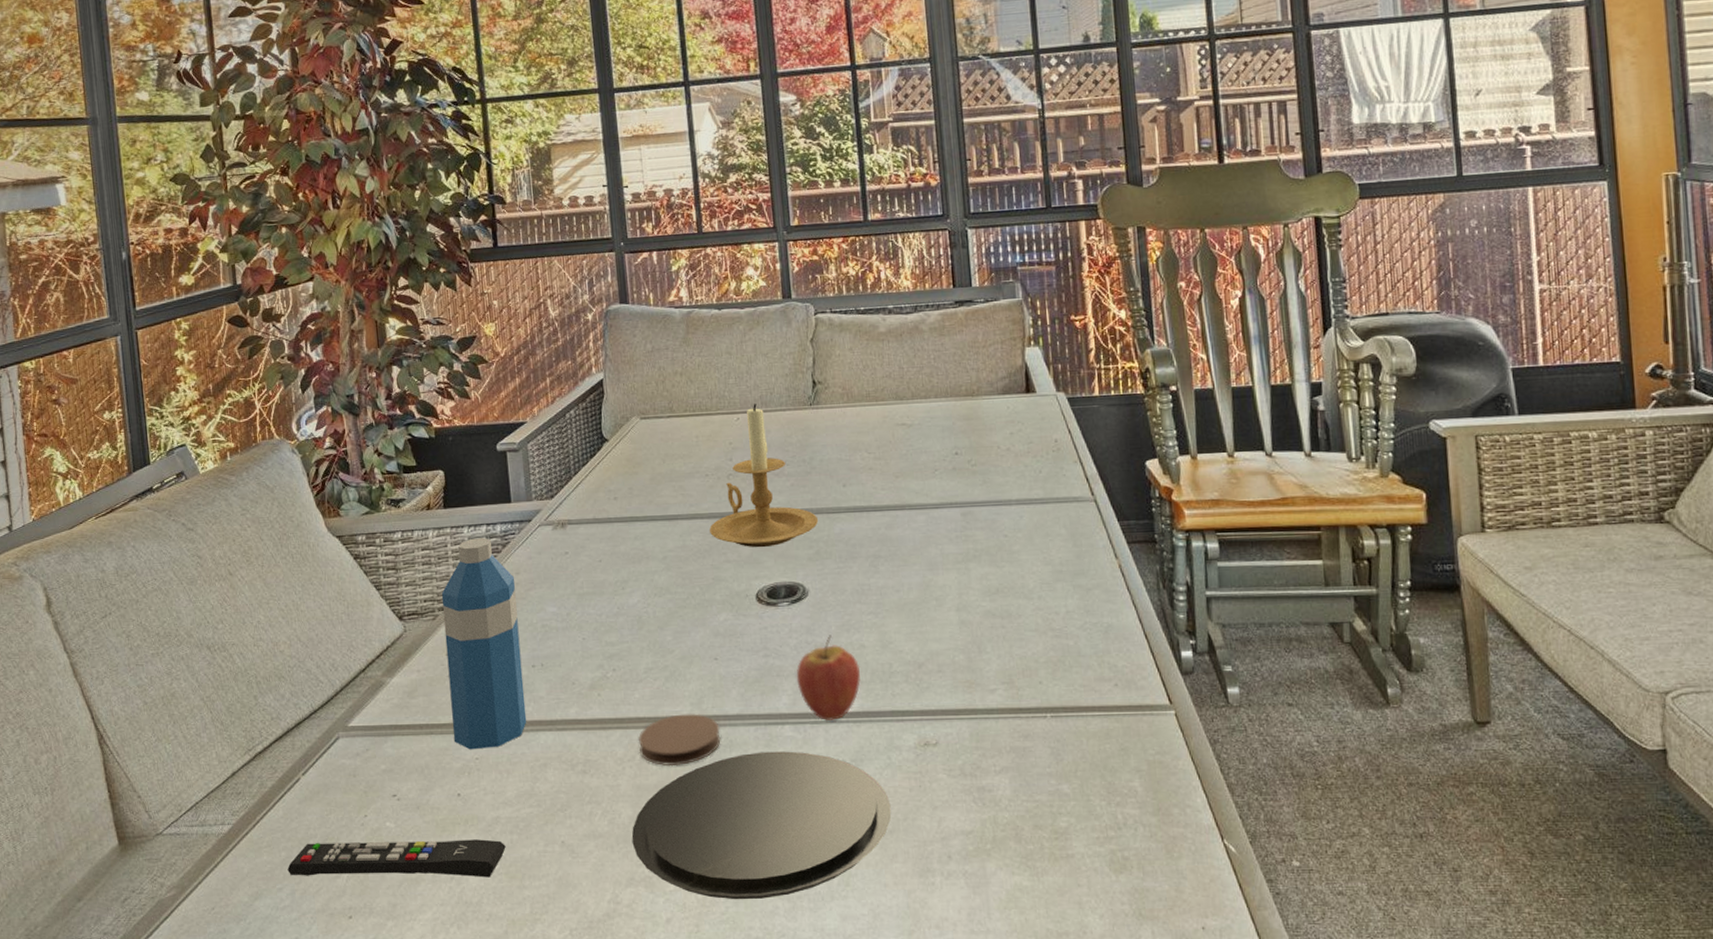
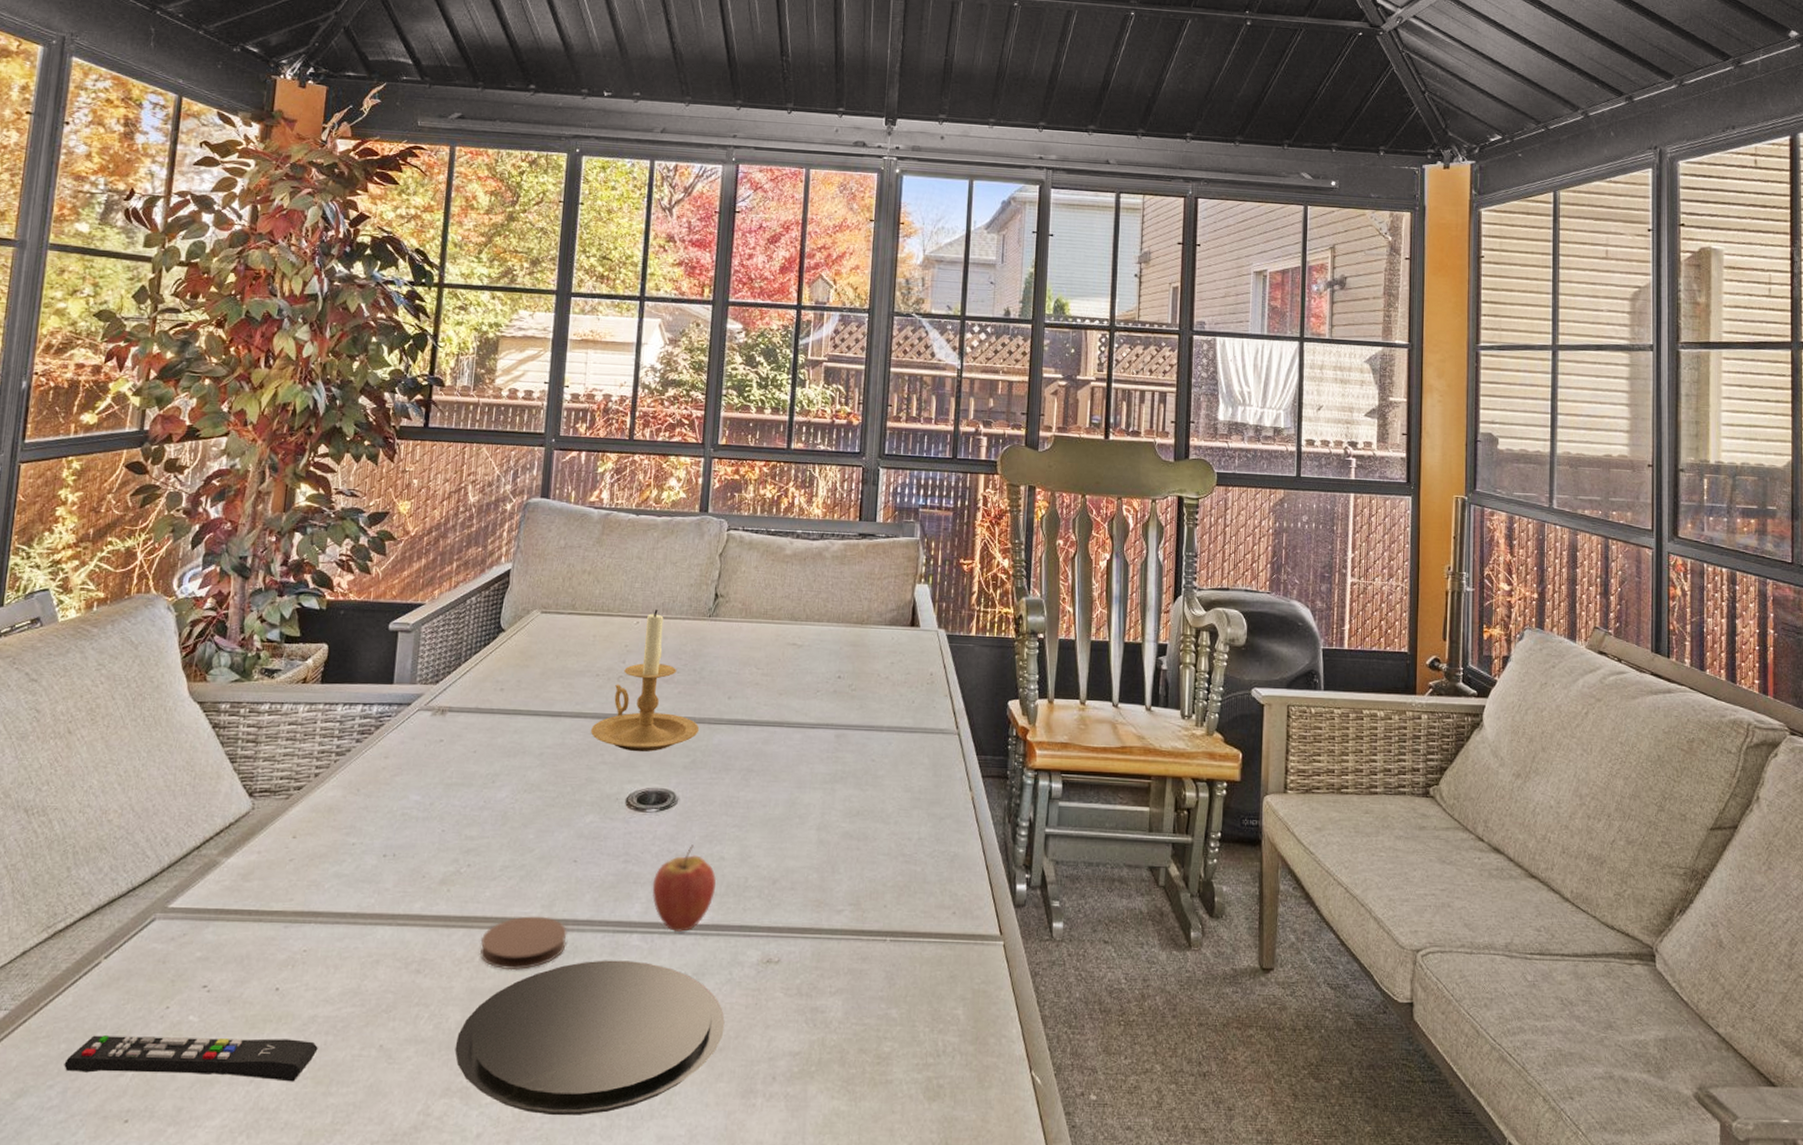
water bottle: present [441,538,527,750] -> none [283,717,382,941]

